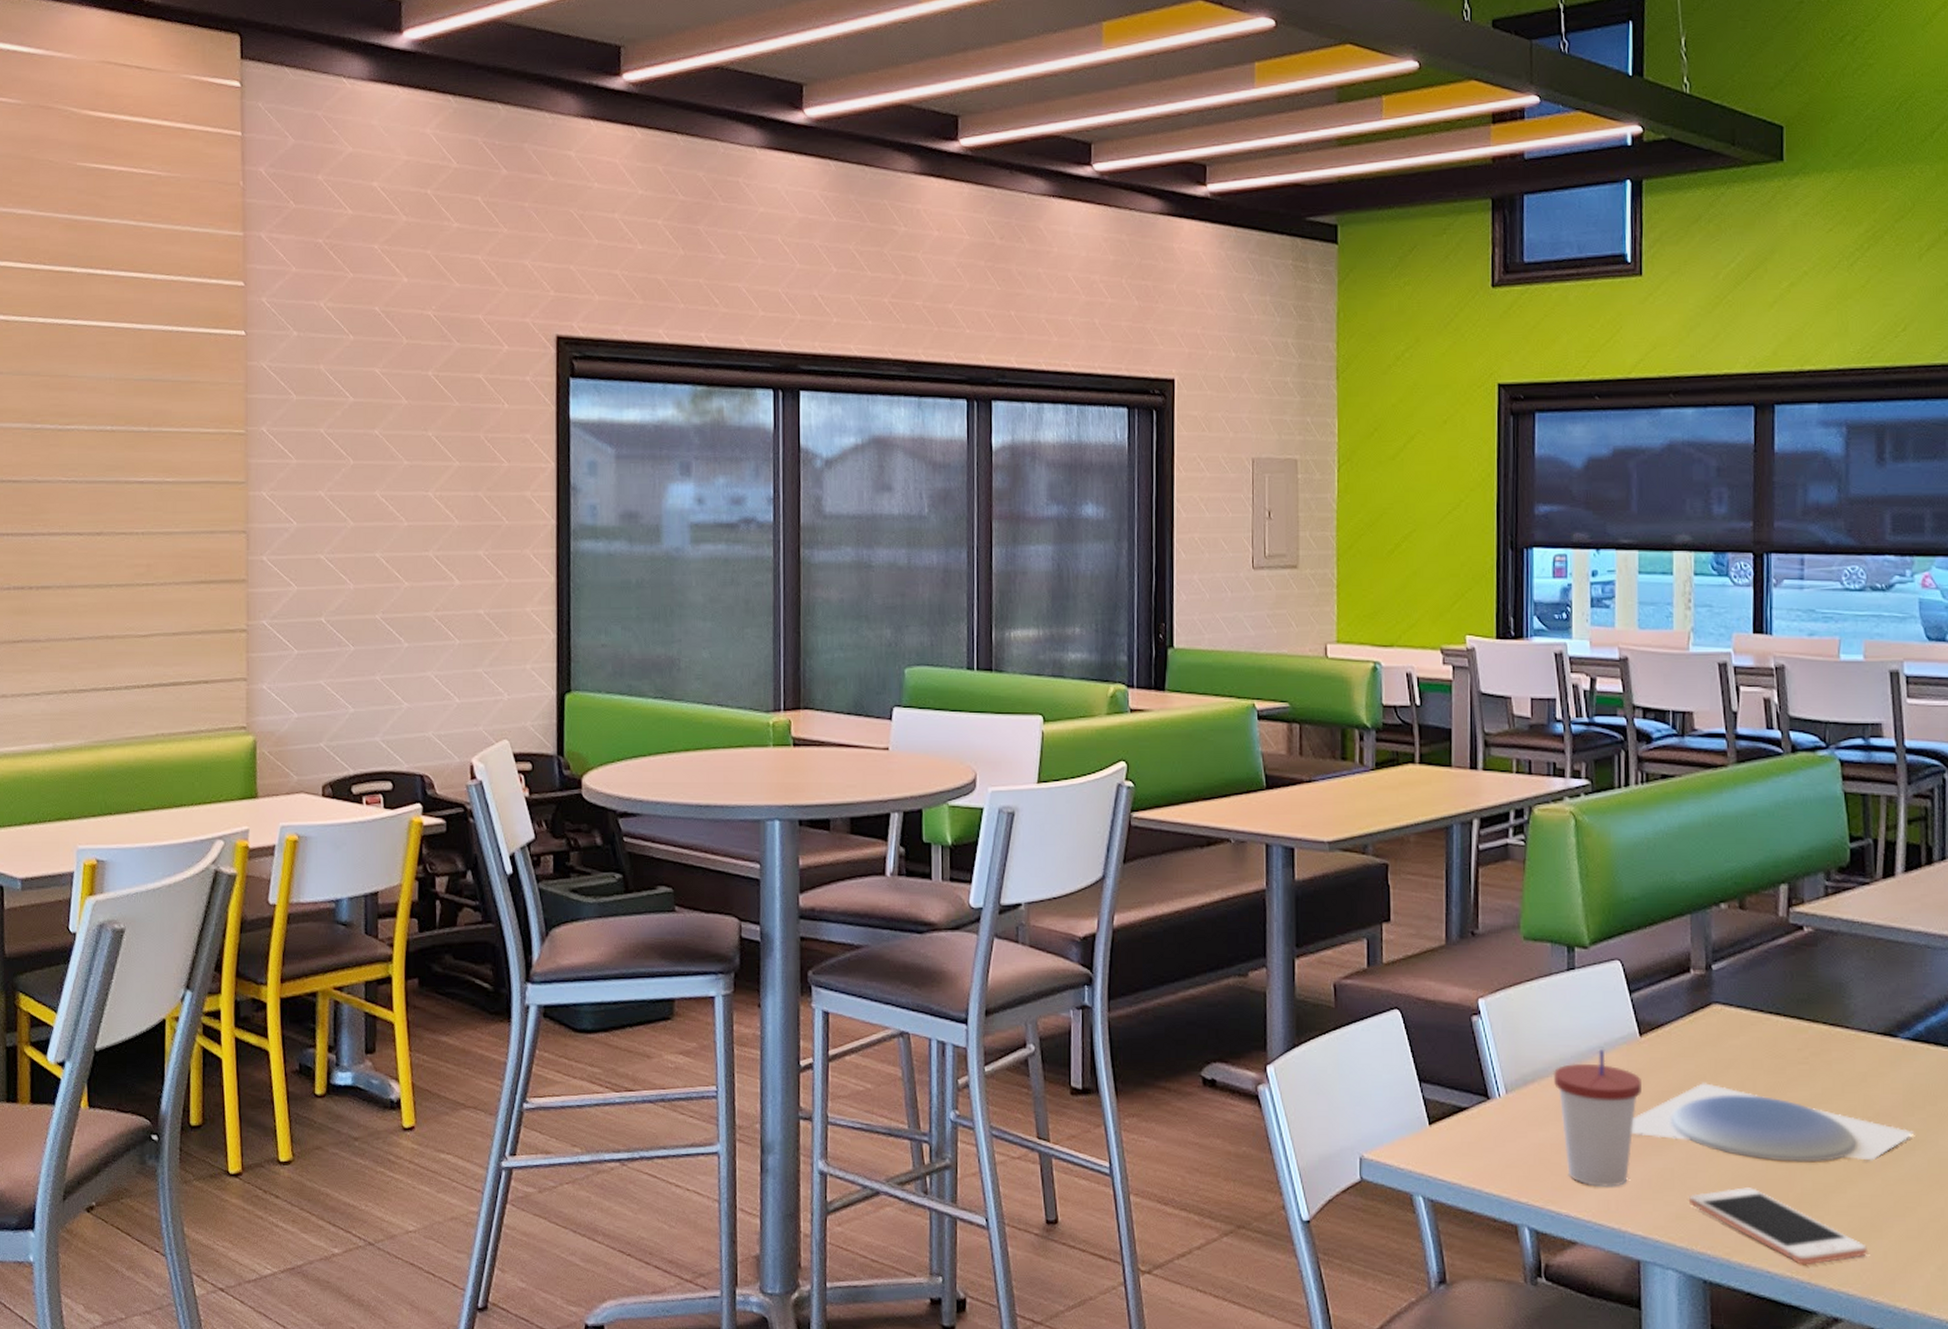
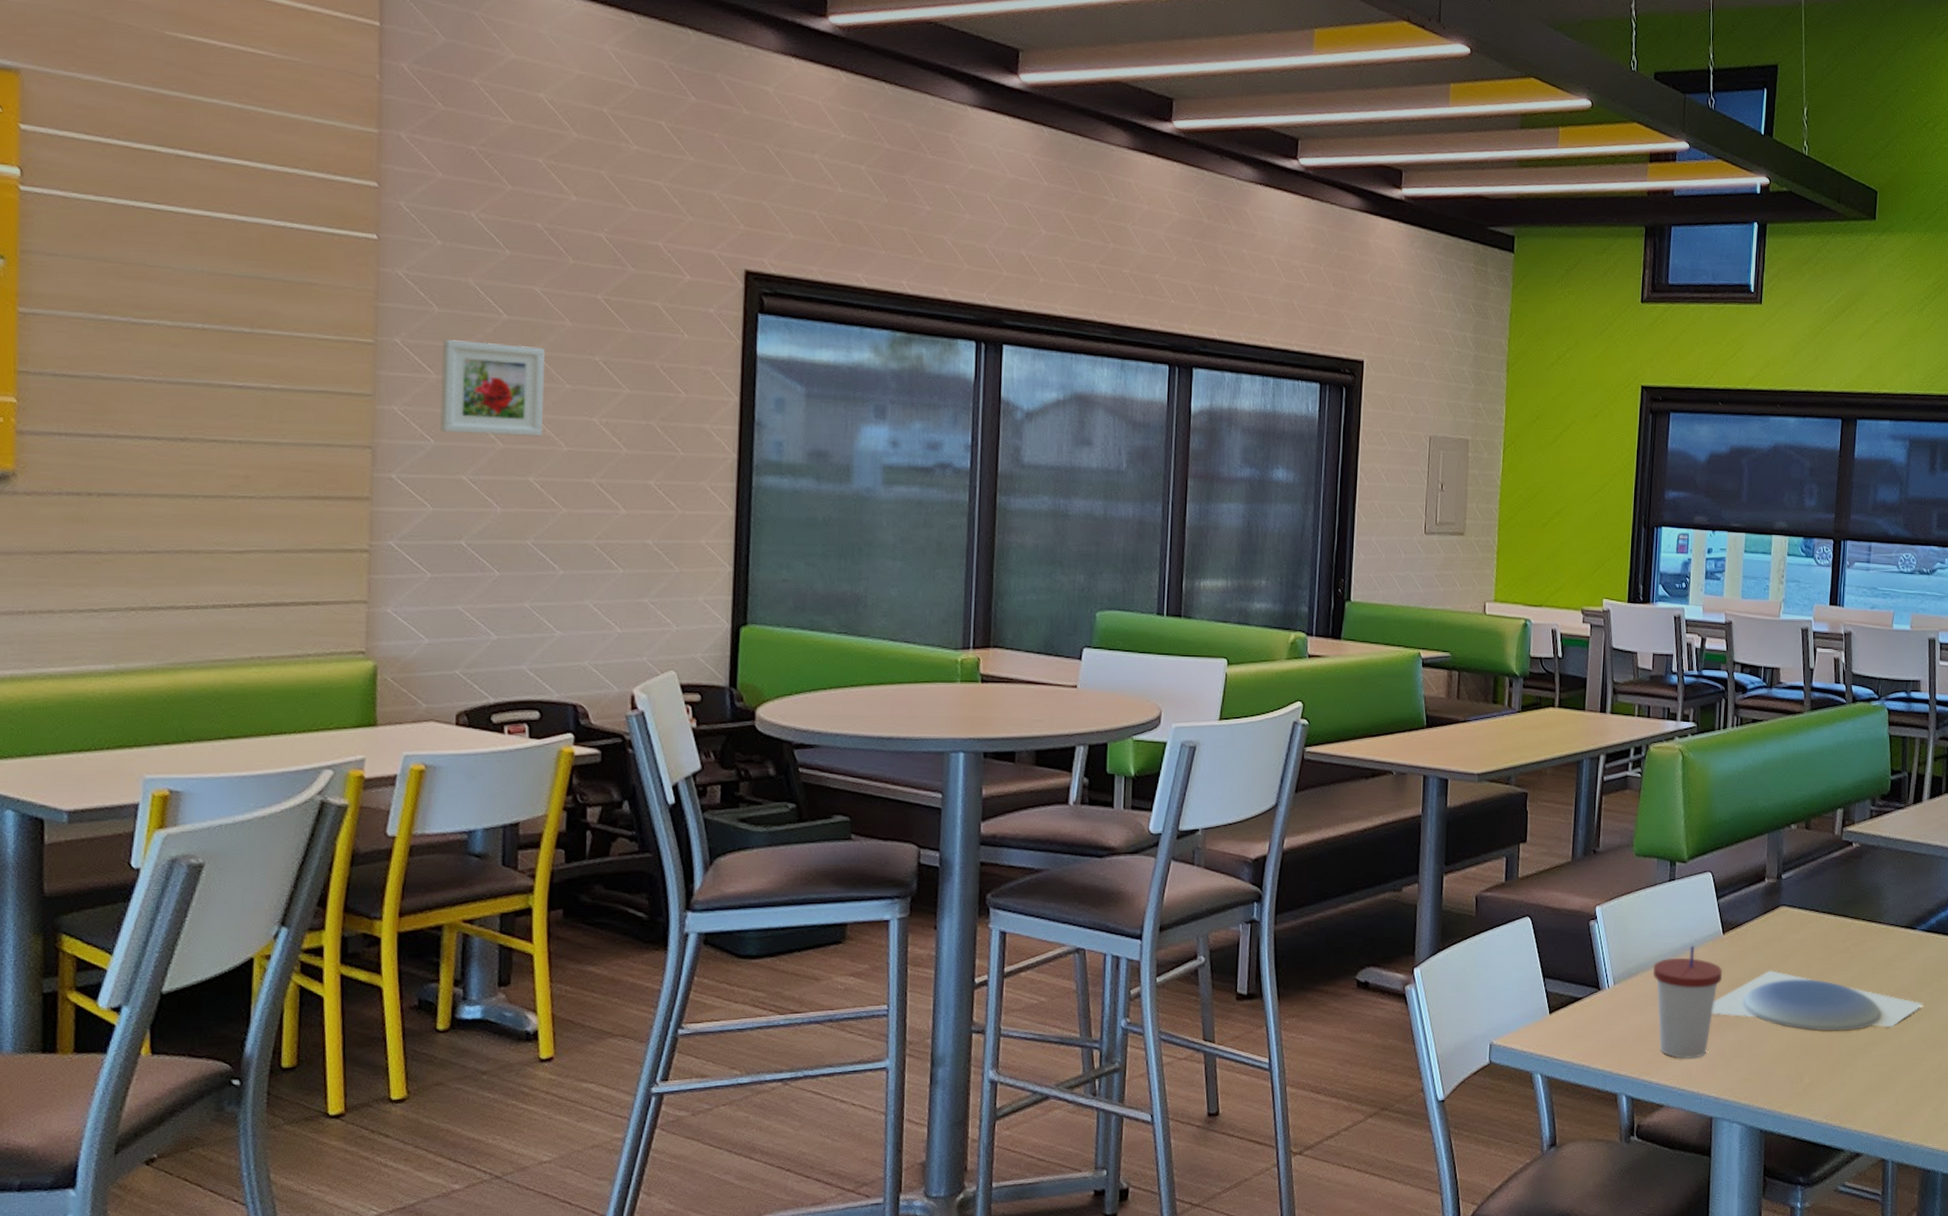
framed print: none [301,425,387,515] -> present [440,340,545,437]
cell phone: present [1689,1187,1869,1265] -> none [1753,1053,1885,1113]

